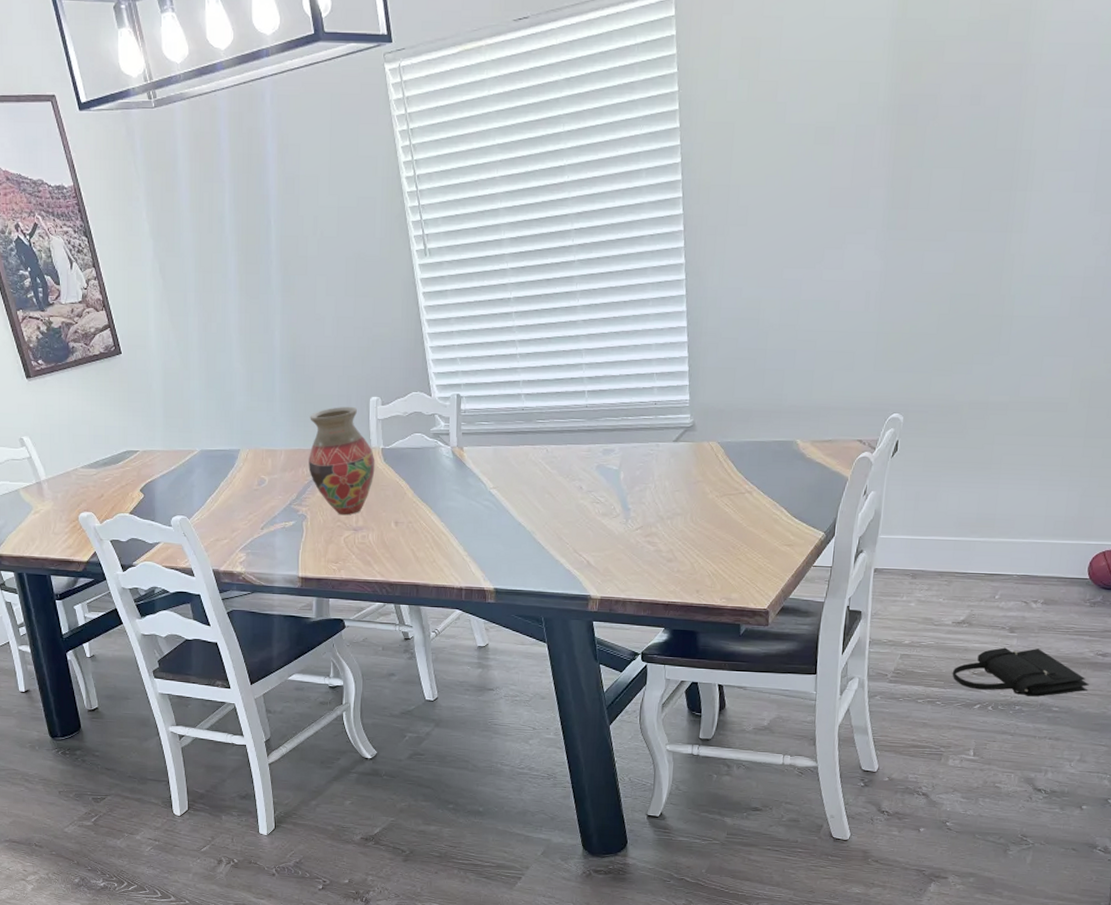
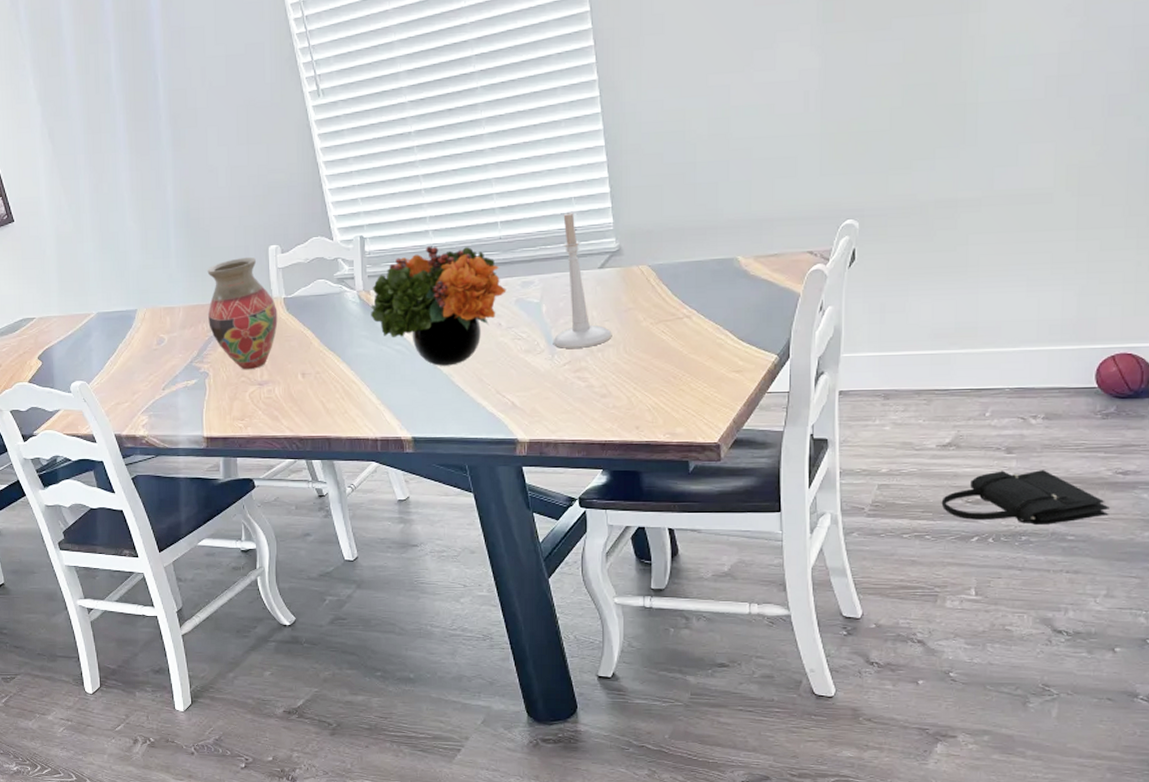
flower arrangement: none [463,409,589,523] -> present [371,246,507,366]
candlestick: none [627,386,682,515] -> present [553,211,612,348]

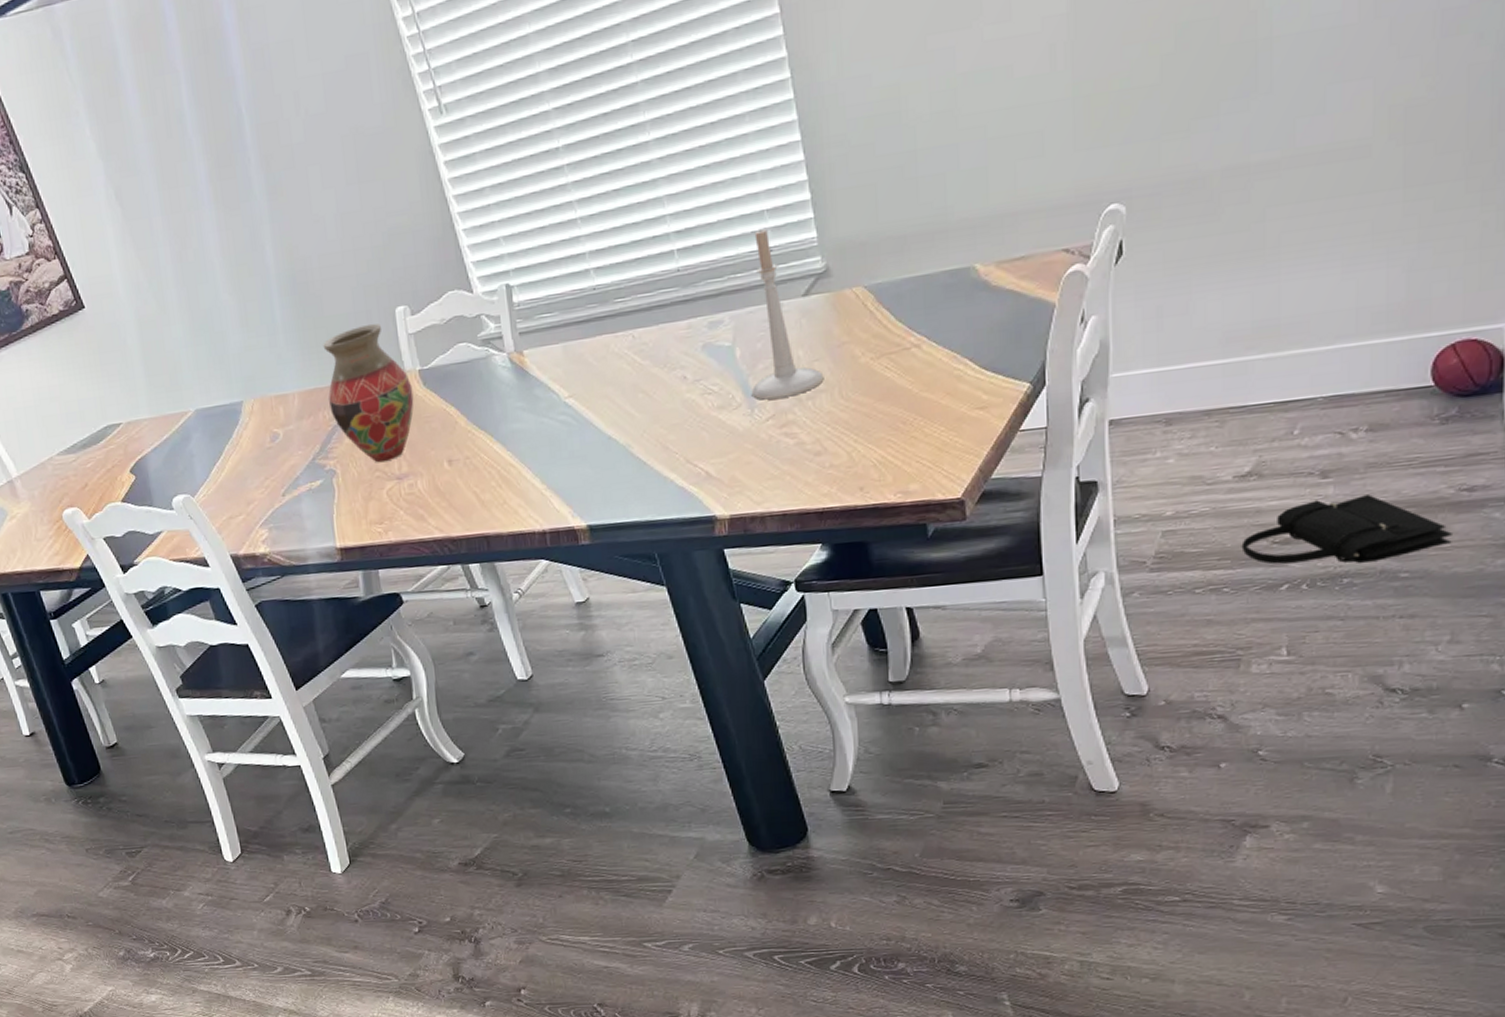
flower arrangement: present [371,246,507,366] -> none [525,285,690,436]

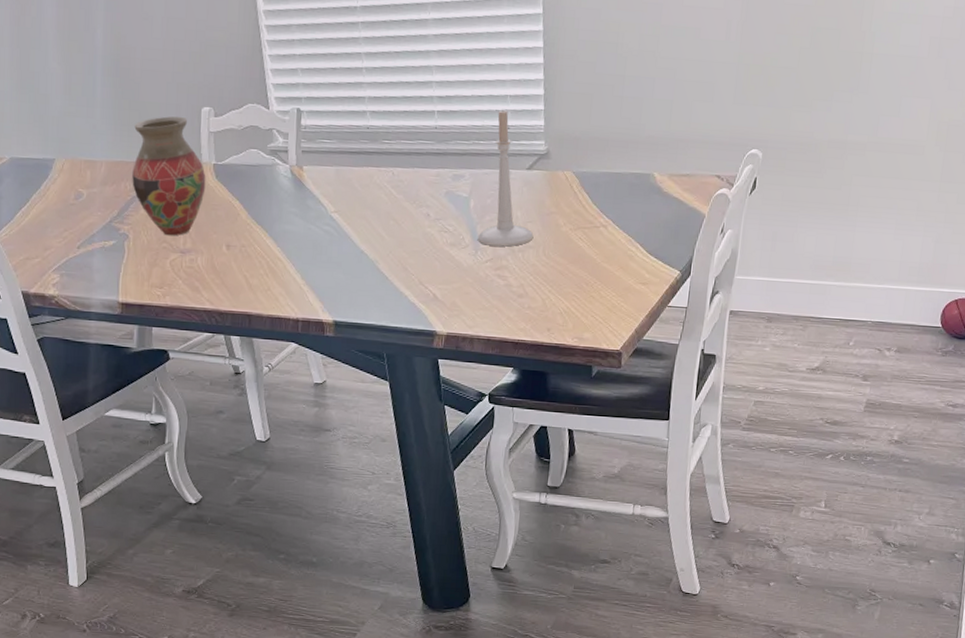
handbag: present [1241,495,1452,565] -> none [805,396,939,448]

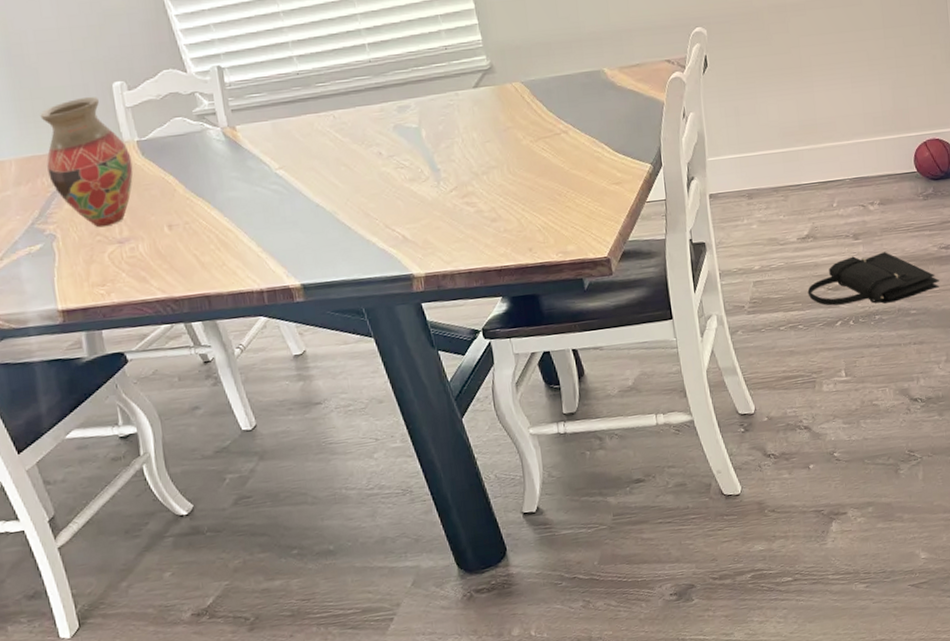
candlestick: present [477,109,534,247] -> none [431,30,495,174]
handbag: none [805,396,939,448] -> present [807,252,940,306]

